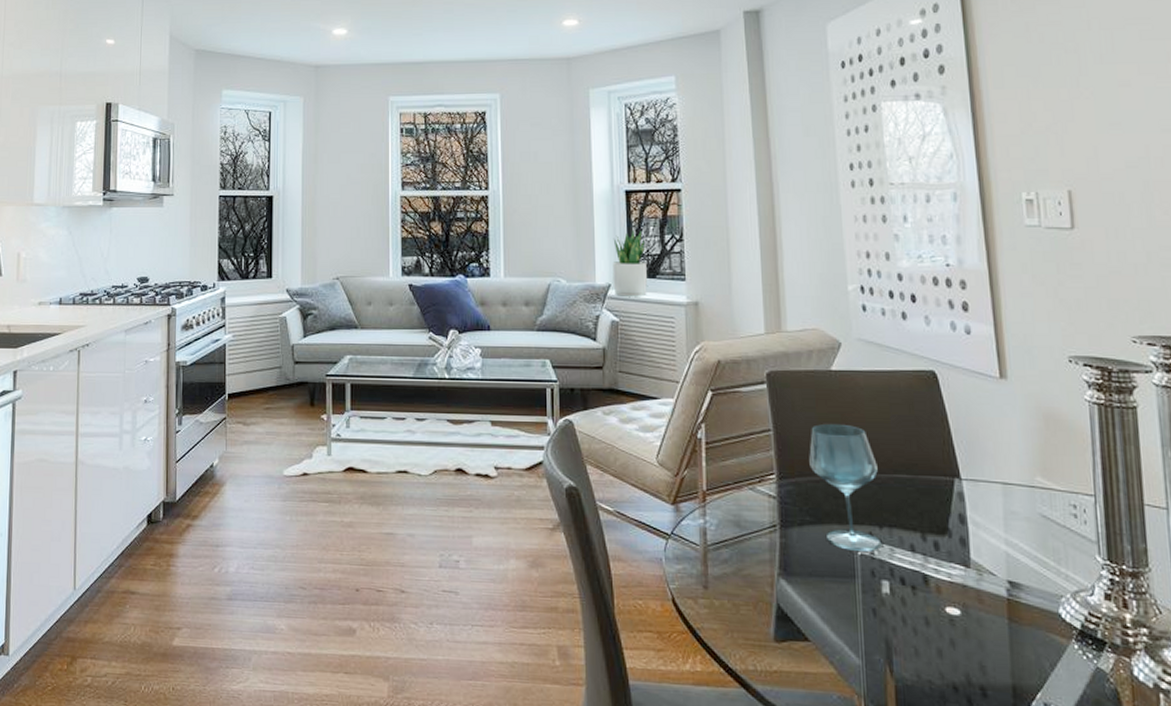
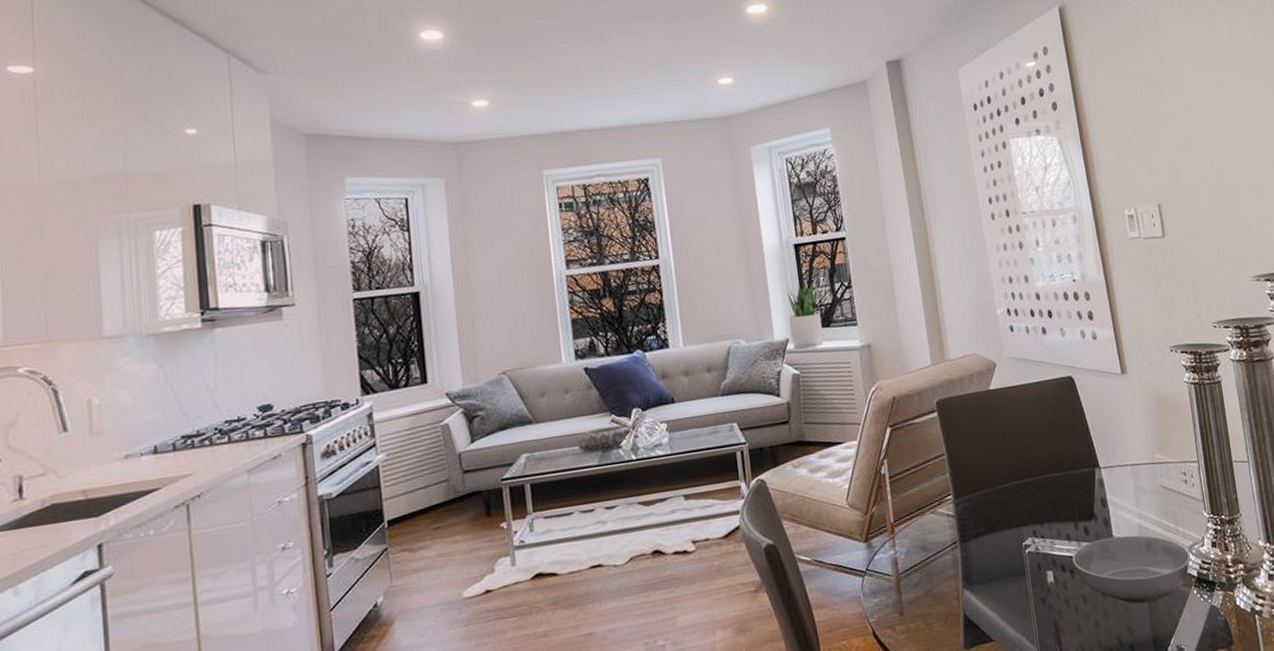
decorative bowl: none [395,343,449,366] -> present [576,425,634,453]
wine glass: present [809,423,882,552] -> none [978,437,1044,551]
bowl: none [915,559,1074,645] -> present [1072,535,1191,605]

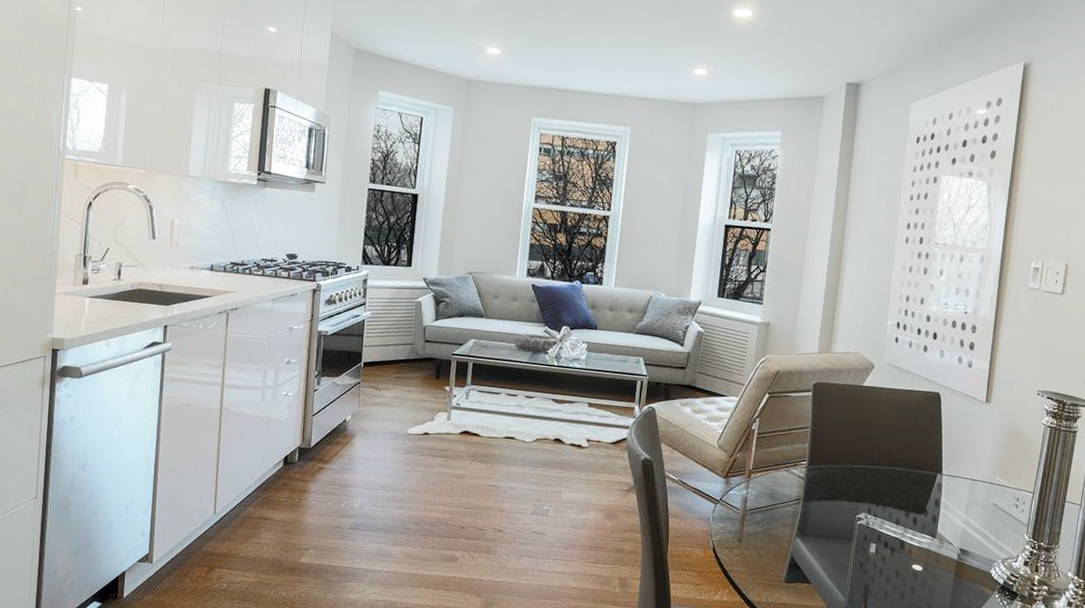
planter: present [787,282,824,349] -> none [704,258,736,314]
bowl: present [1072,535,1191,605] -> none [895,531,1002,594]

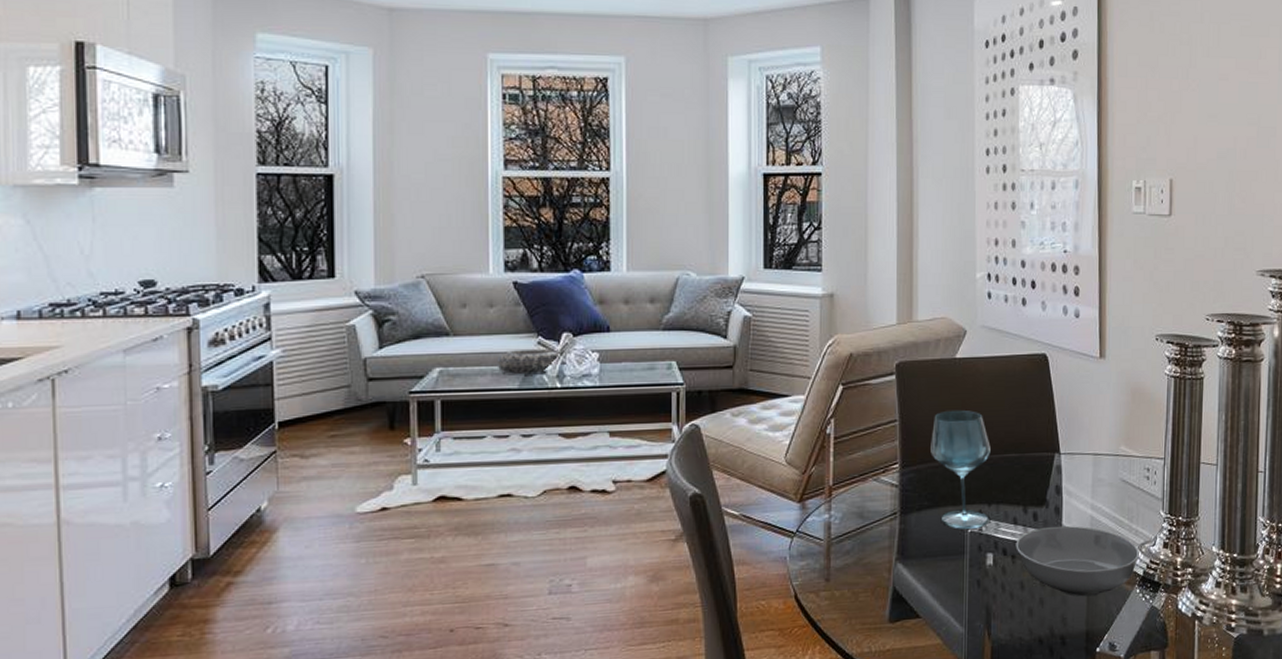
wine glass: none [833,426,884,522] -> present [930,409,991,529]
bowl: none [895,531,1002,594] -> present [1015,526,1139,597]

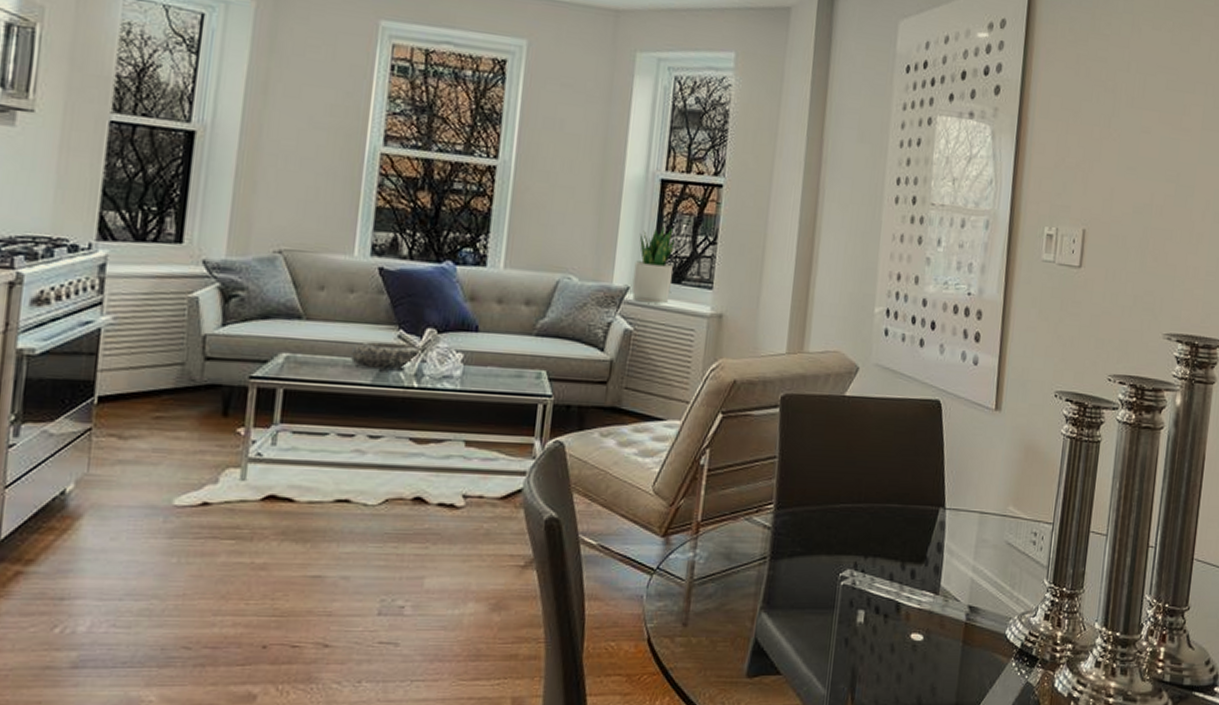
planter: none [747,217,784,290] -> present [632,226,677,304]
wine glass: present [930,409,991,529] -> none [809,451,873,582]
bowl: present [1015,526,1139,597] -> none [889,586,1019,666]

